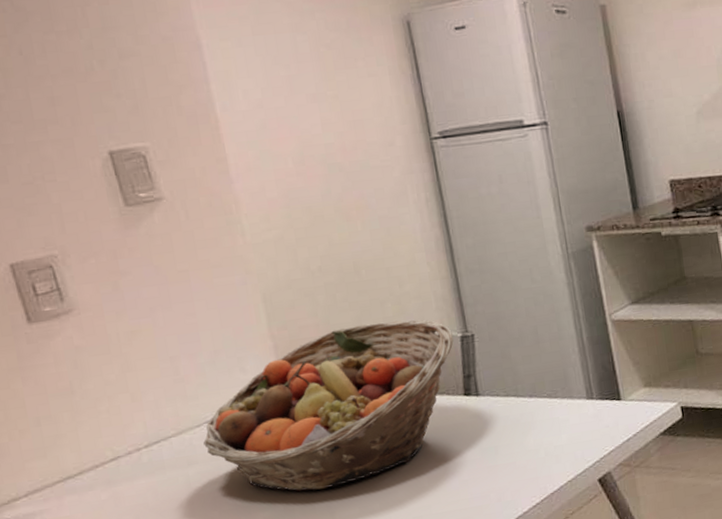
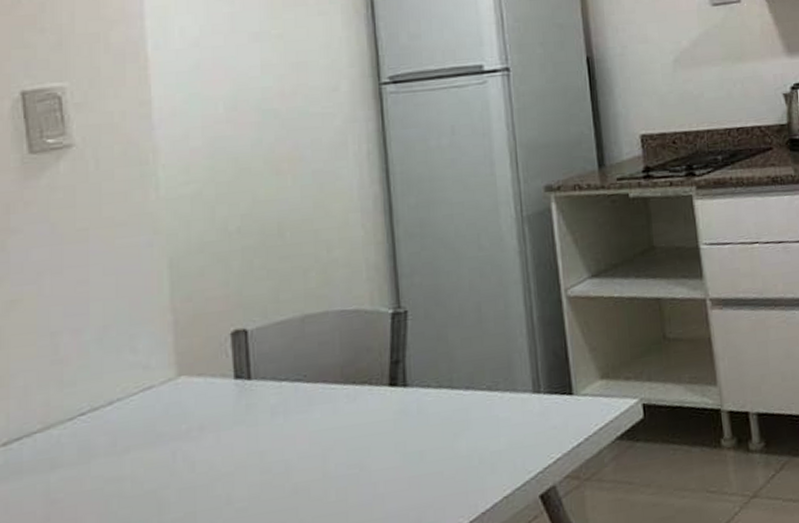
fruit basket: present [203,319,453,492] -> none [74,291,383,506]

